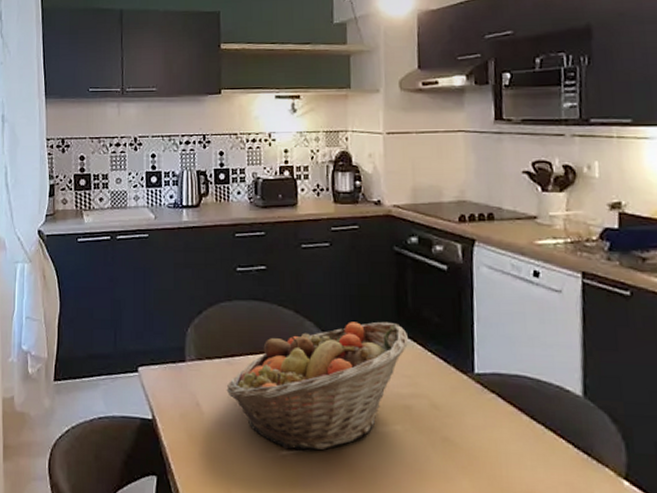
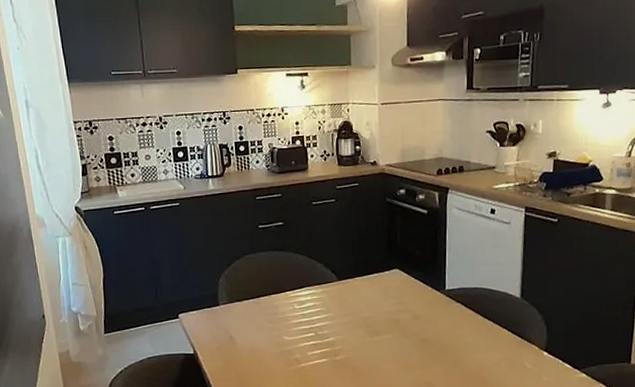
fruit basket: present [226,321,409,451] -> none [254,258,398,363]

